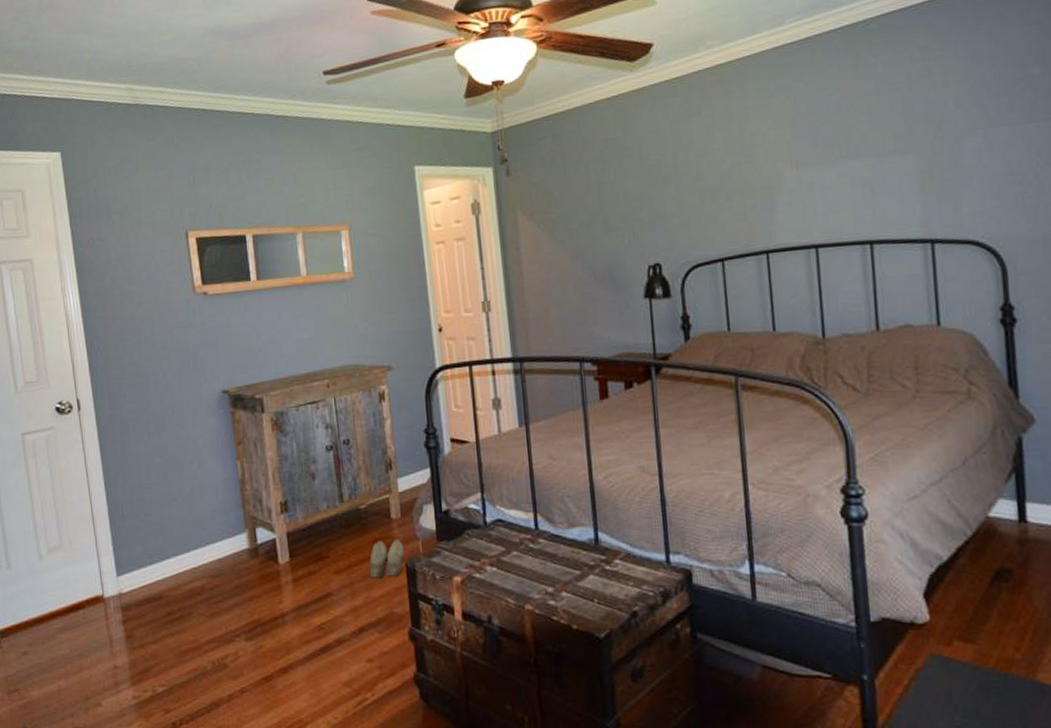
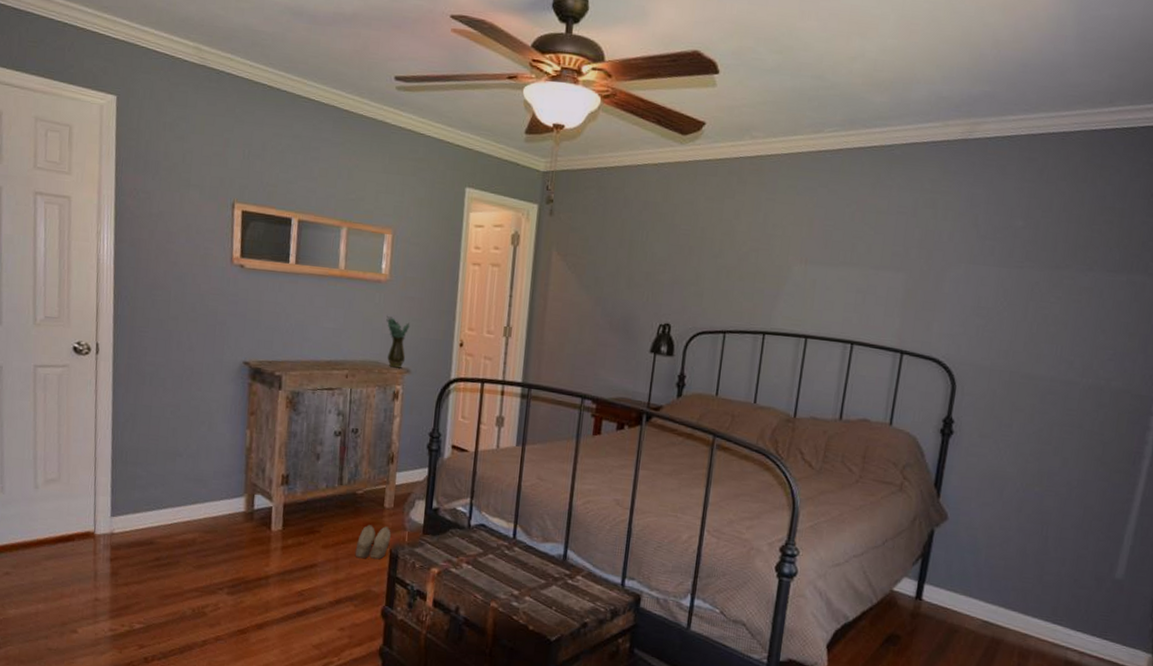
vase: none [358,314,385,368] -> present [386,315,410,368]

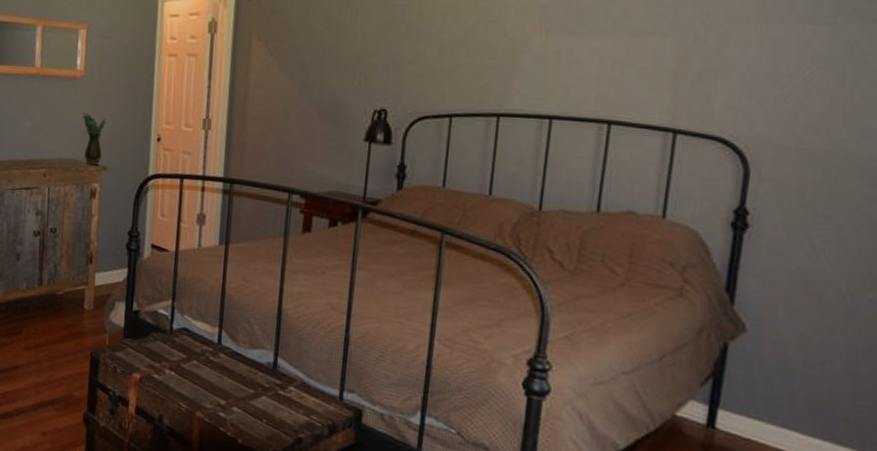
slippers: present [355,524,391,560] -> none [56,326,91,363]

